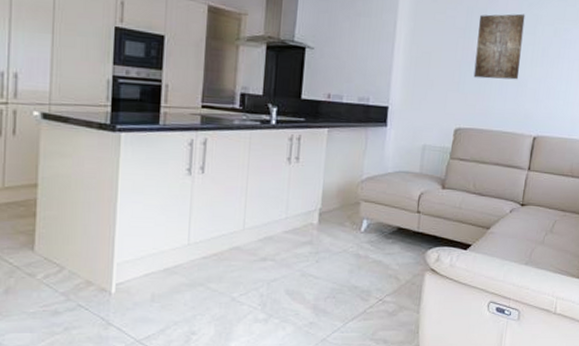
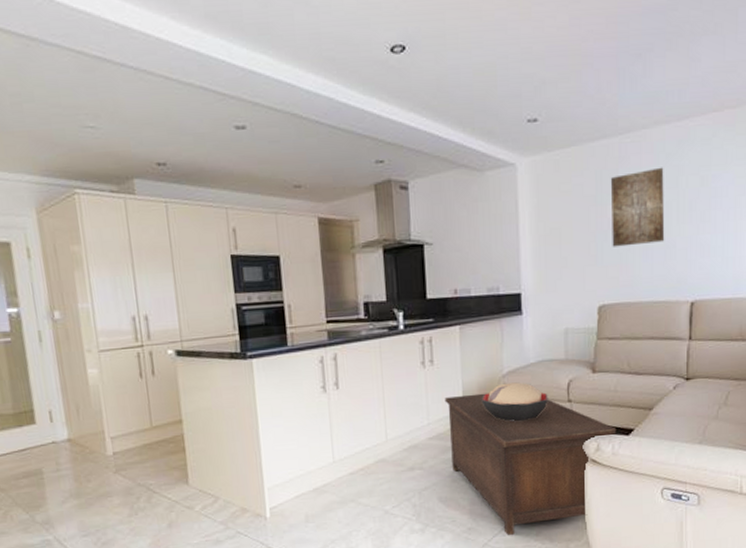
cabinet: none [303,194,457,332] -> present [444,393,617,535]
decorative bowl: none [338,188,400,226] -> present [481,382,548,422]

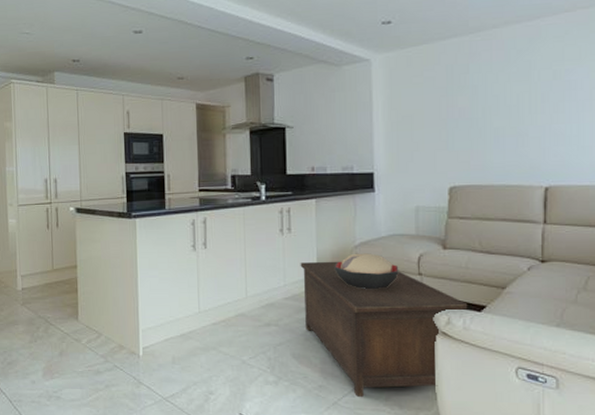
wall art: present [610,167,665,247] -> none [461,62,517,134]

